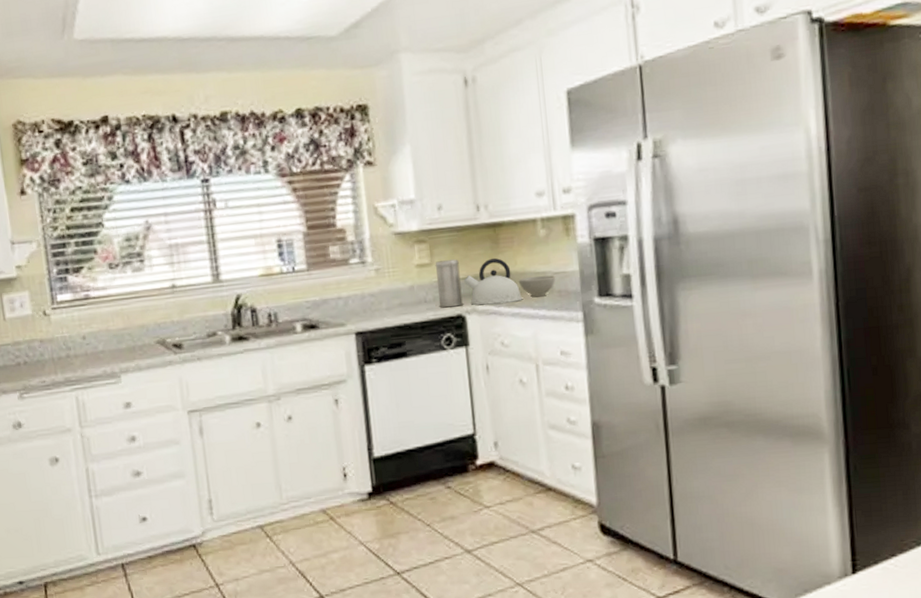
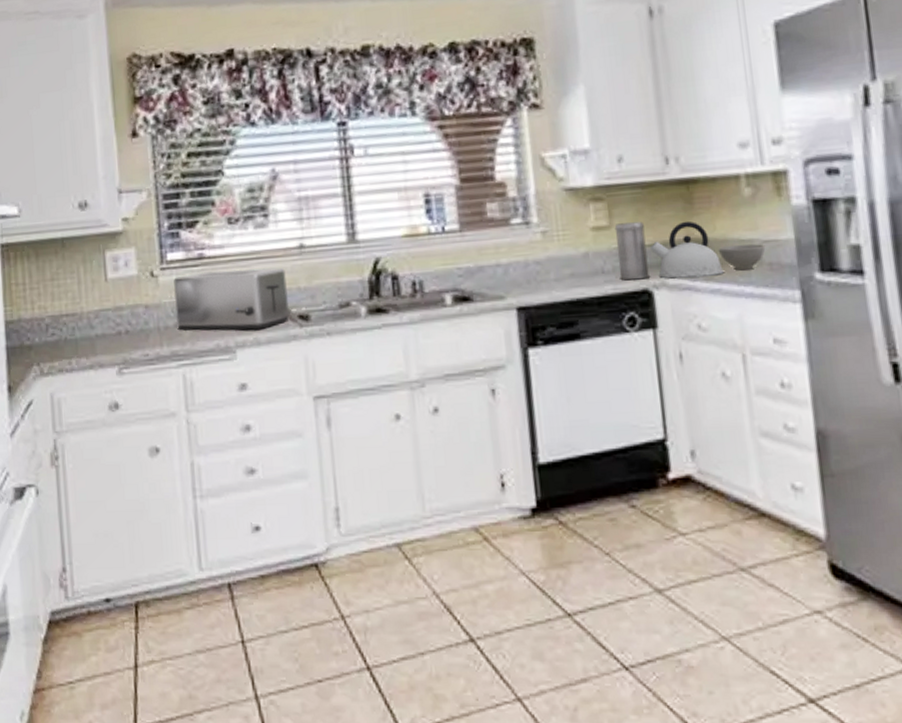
toaster: none [64,305,165,360] -> present [173,268,289,331]

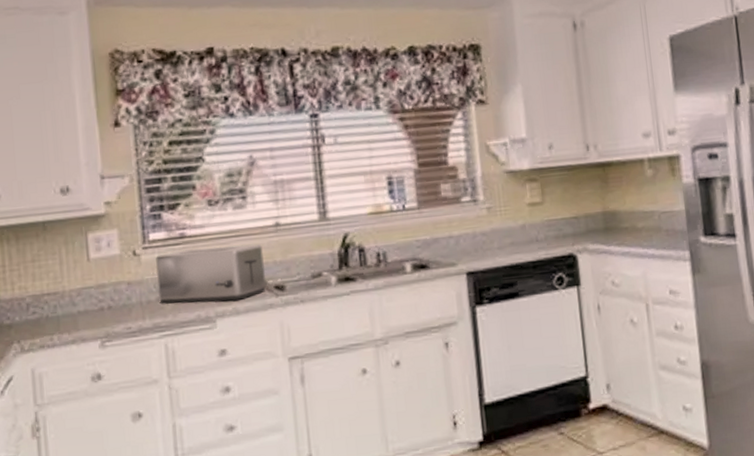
canister: present [614,222,649,281] -> none [546,198,574,247]
kettle: present [649,221,724,279] -> none [574,197,632,245]
bowl: present [717,244,766,271] -> none [627,214,664,237]

